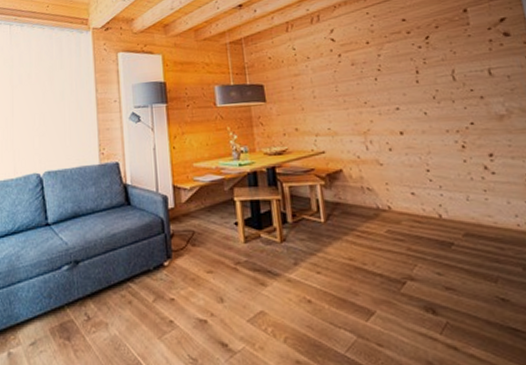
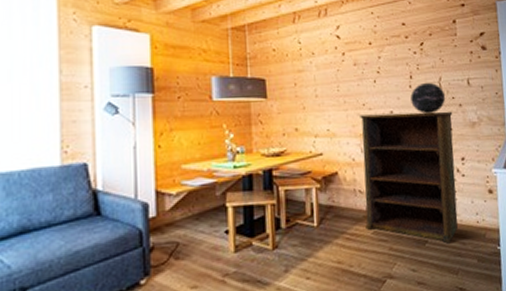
shelving unit: none [362,105,492,248] -> present [360,111,458,244]
decorative globe: none [418,75,463,109] -> present [410,82,446,114]

